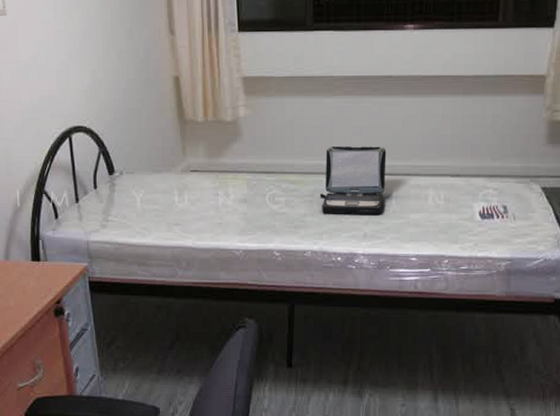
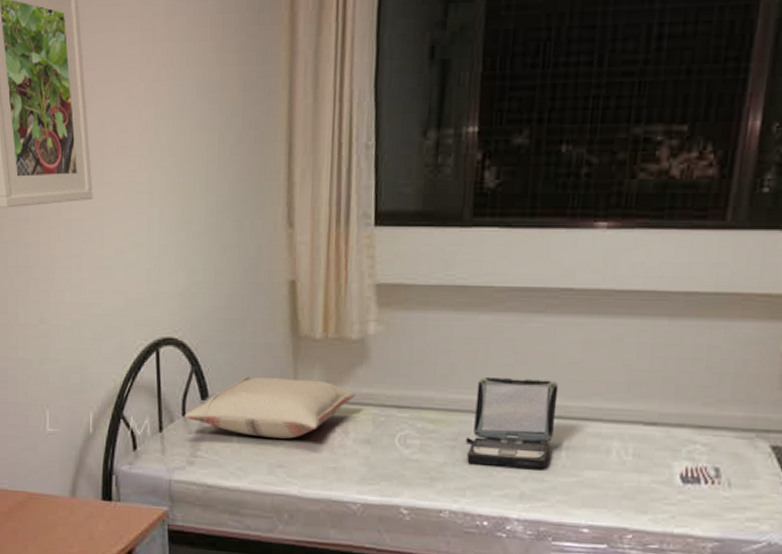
pillow: none [96,154,232,202] -> present [184,376,355,439]

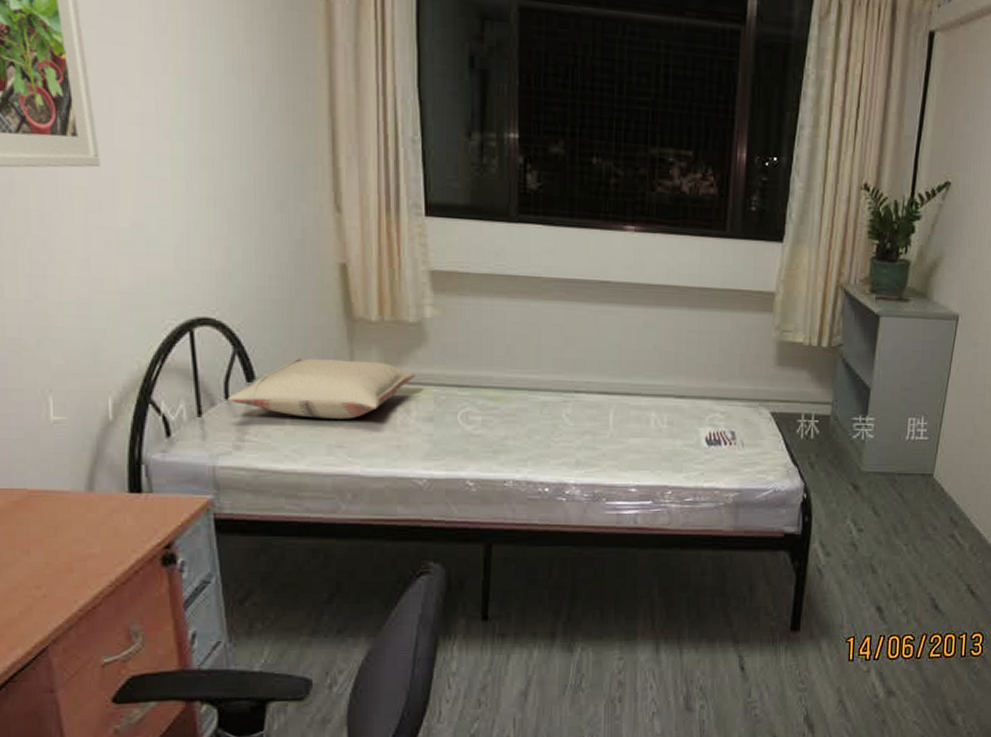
laptop: present [465,377,559,469] -> none [524,358,603,438]

